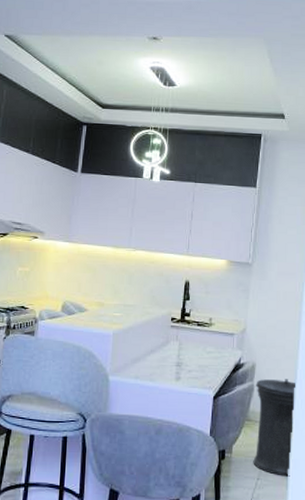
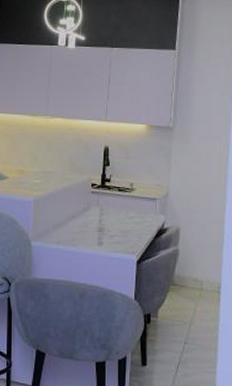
trash can: present [253,379,297,477] -> none [180,243,224,341]

